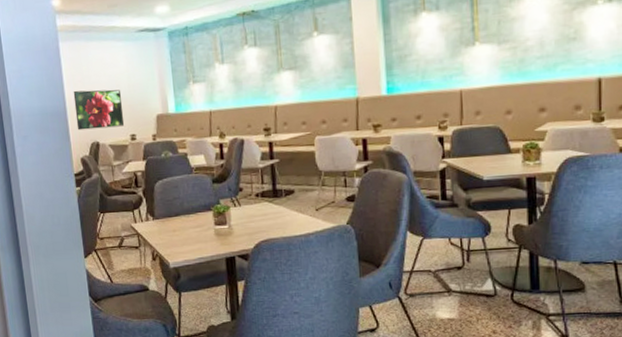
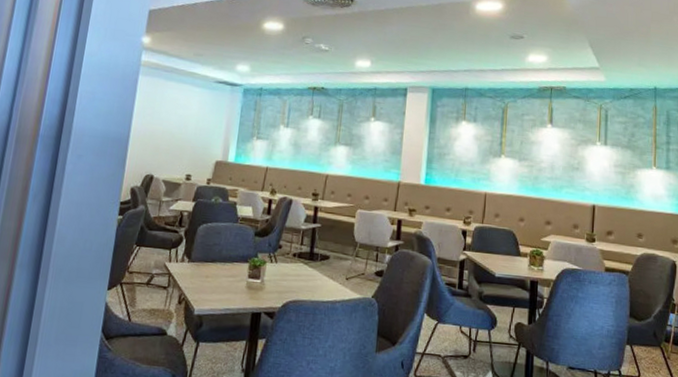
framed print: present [73,89,125,131] -> none [135,122,187,165]

